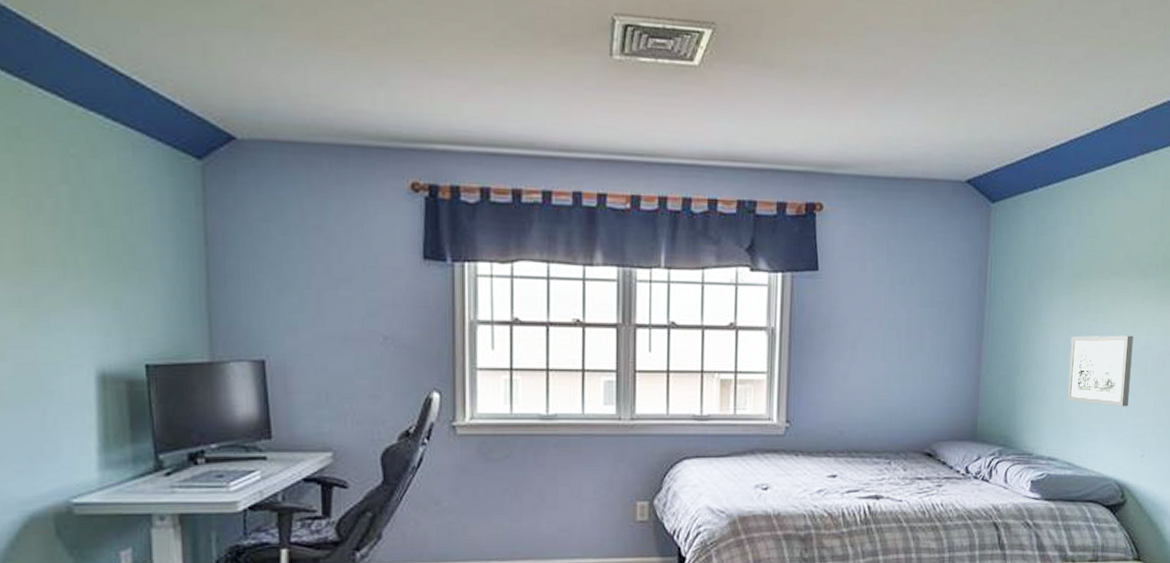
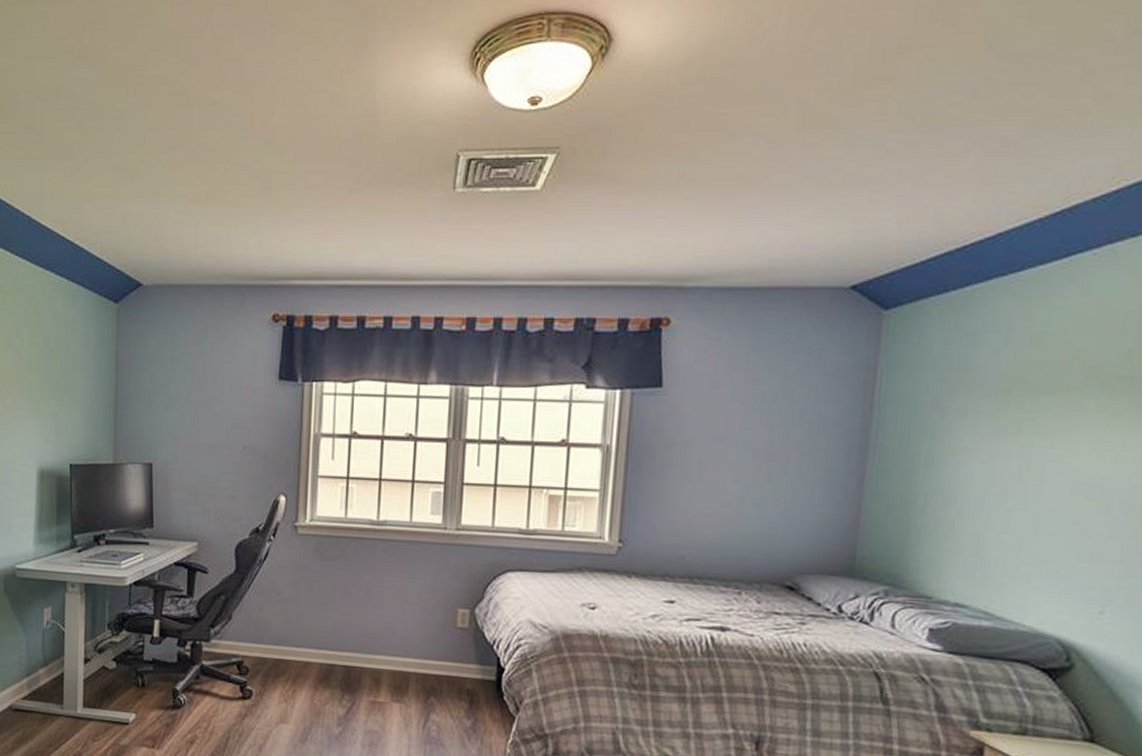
wall art: present [1067,335,1134,407] -> none [985,462,1091,551]

